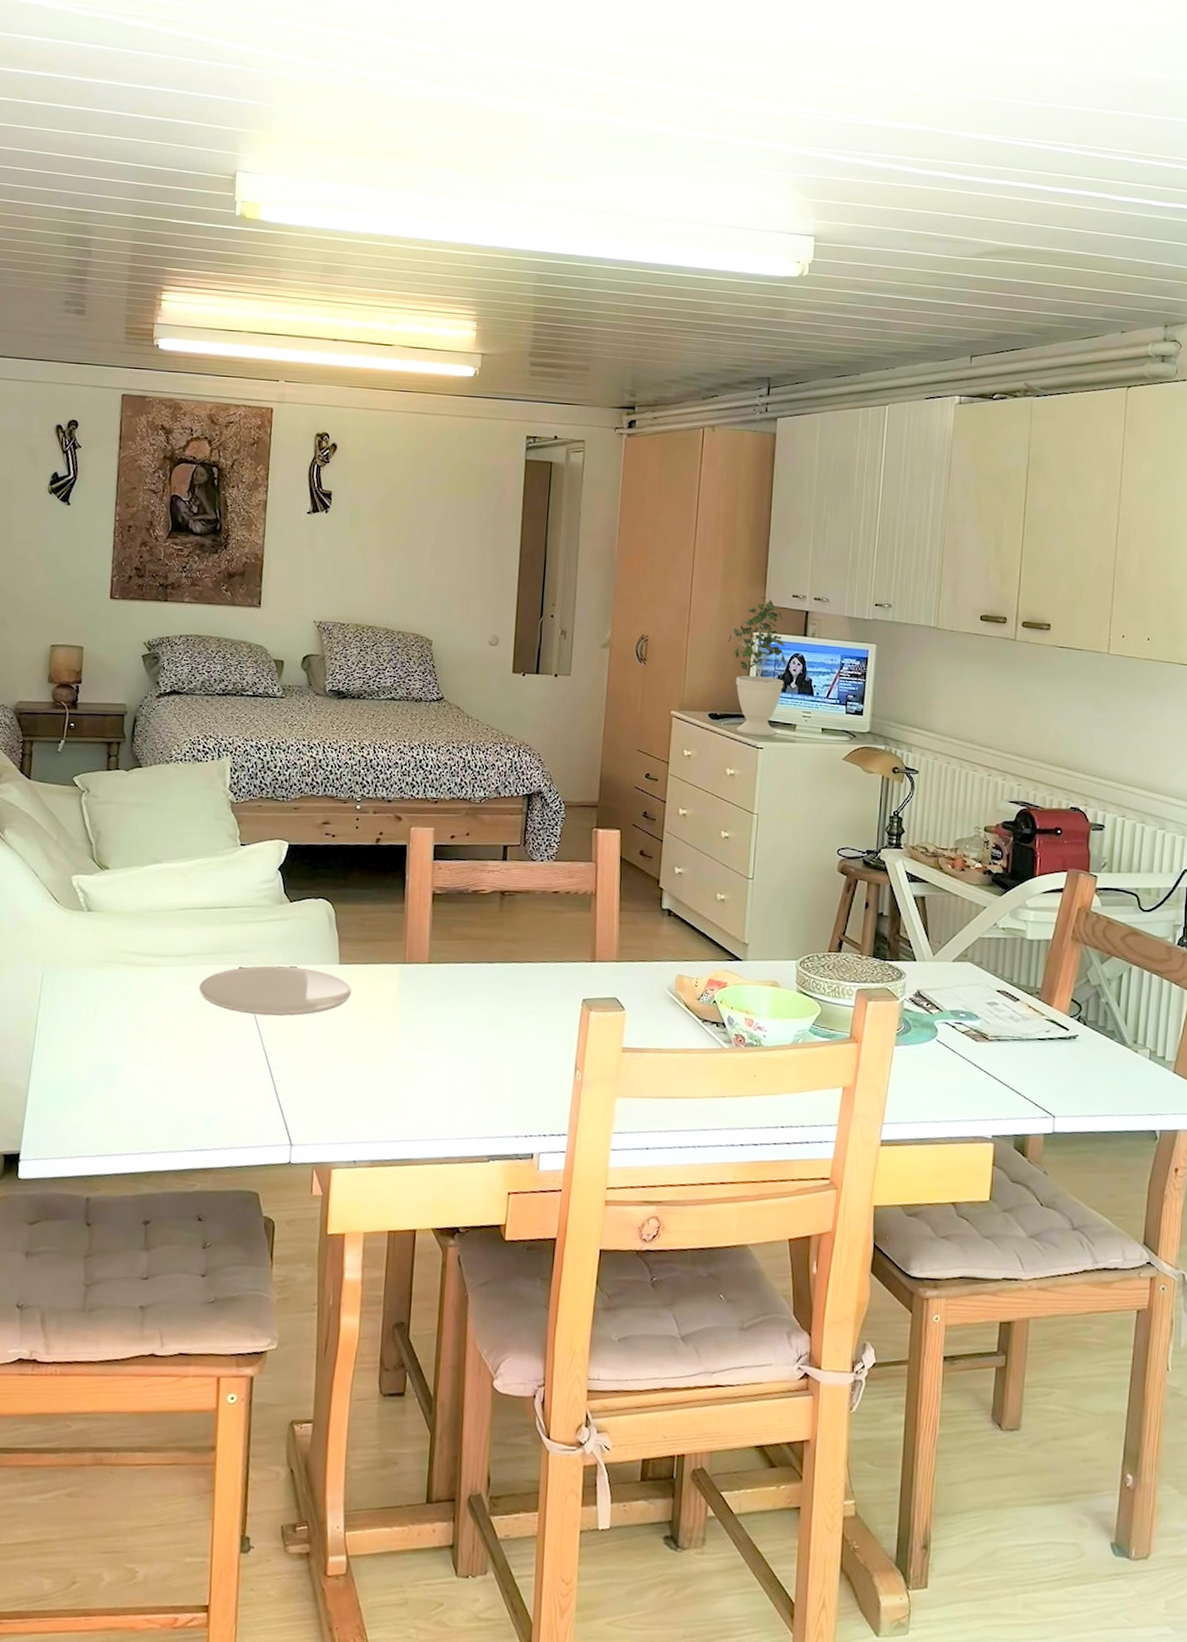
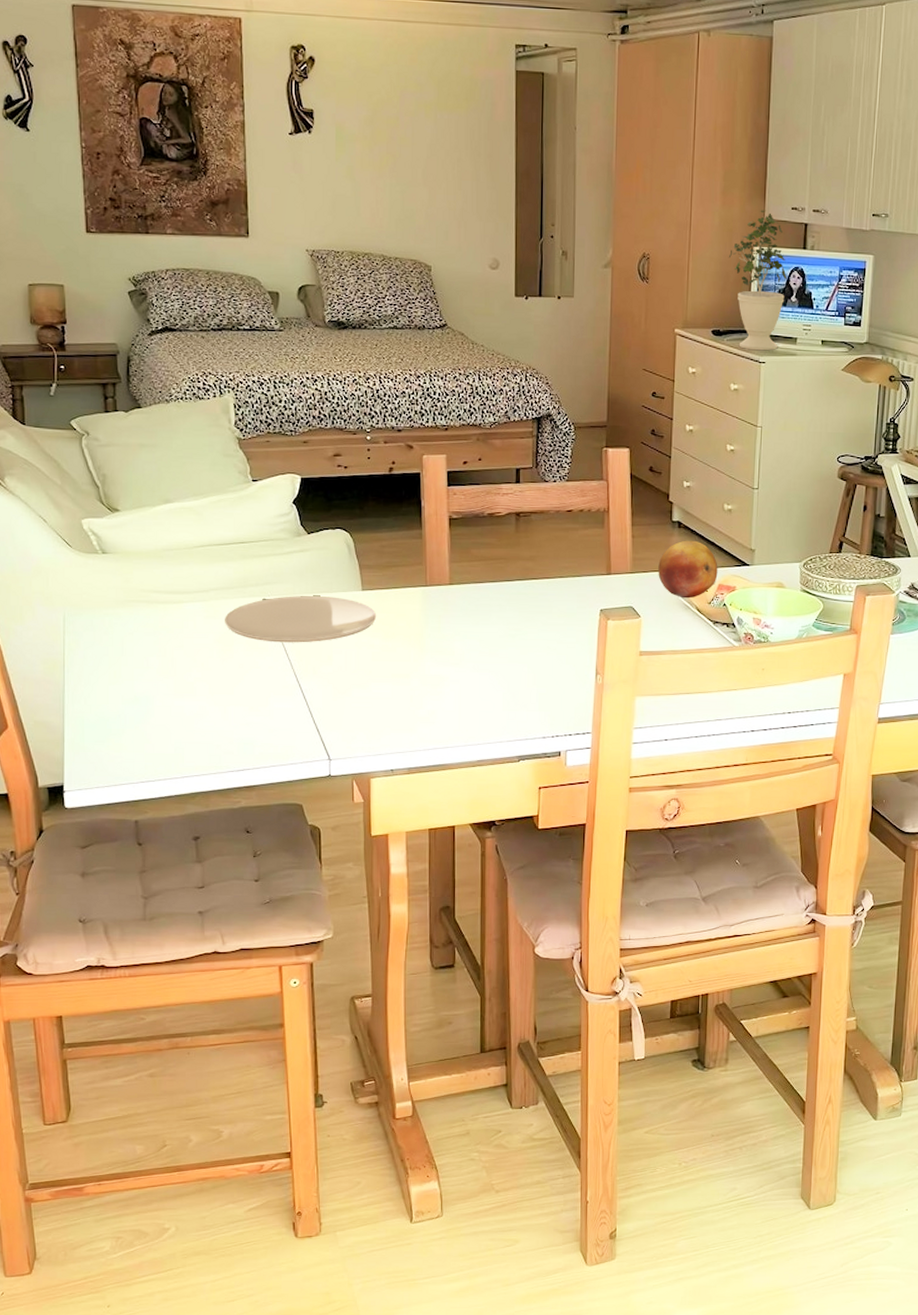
fruit: none [645,929,709,993] -> present [658,540,718,599]

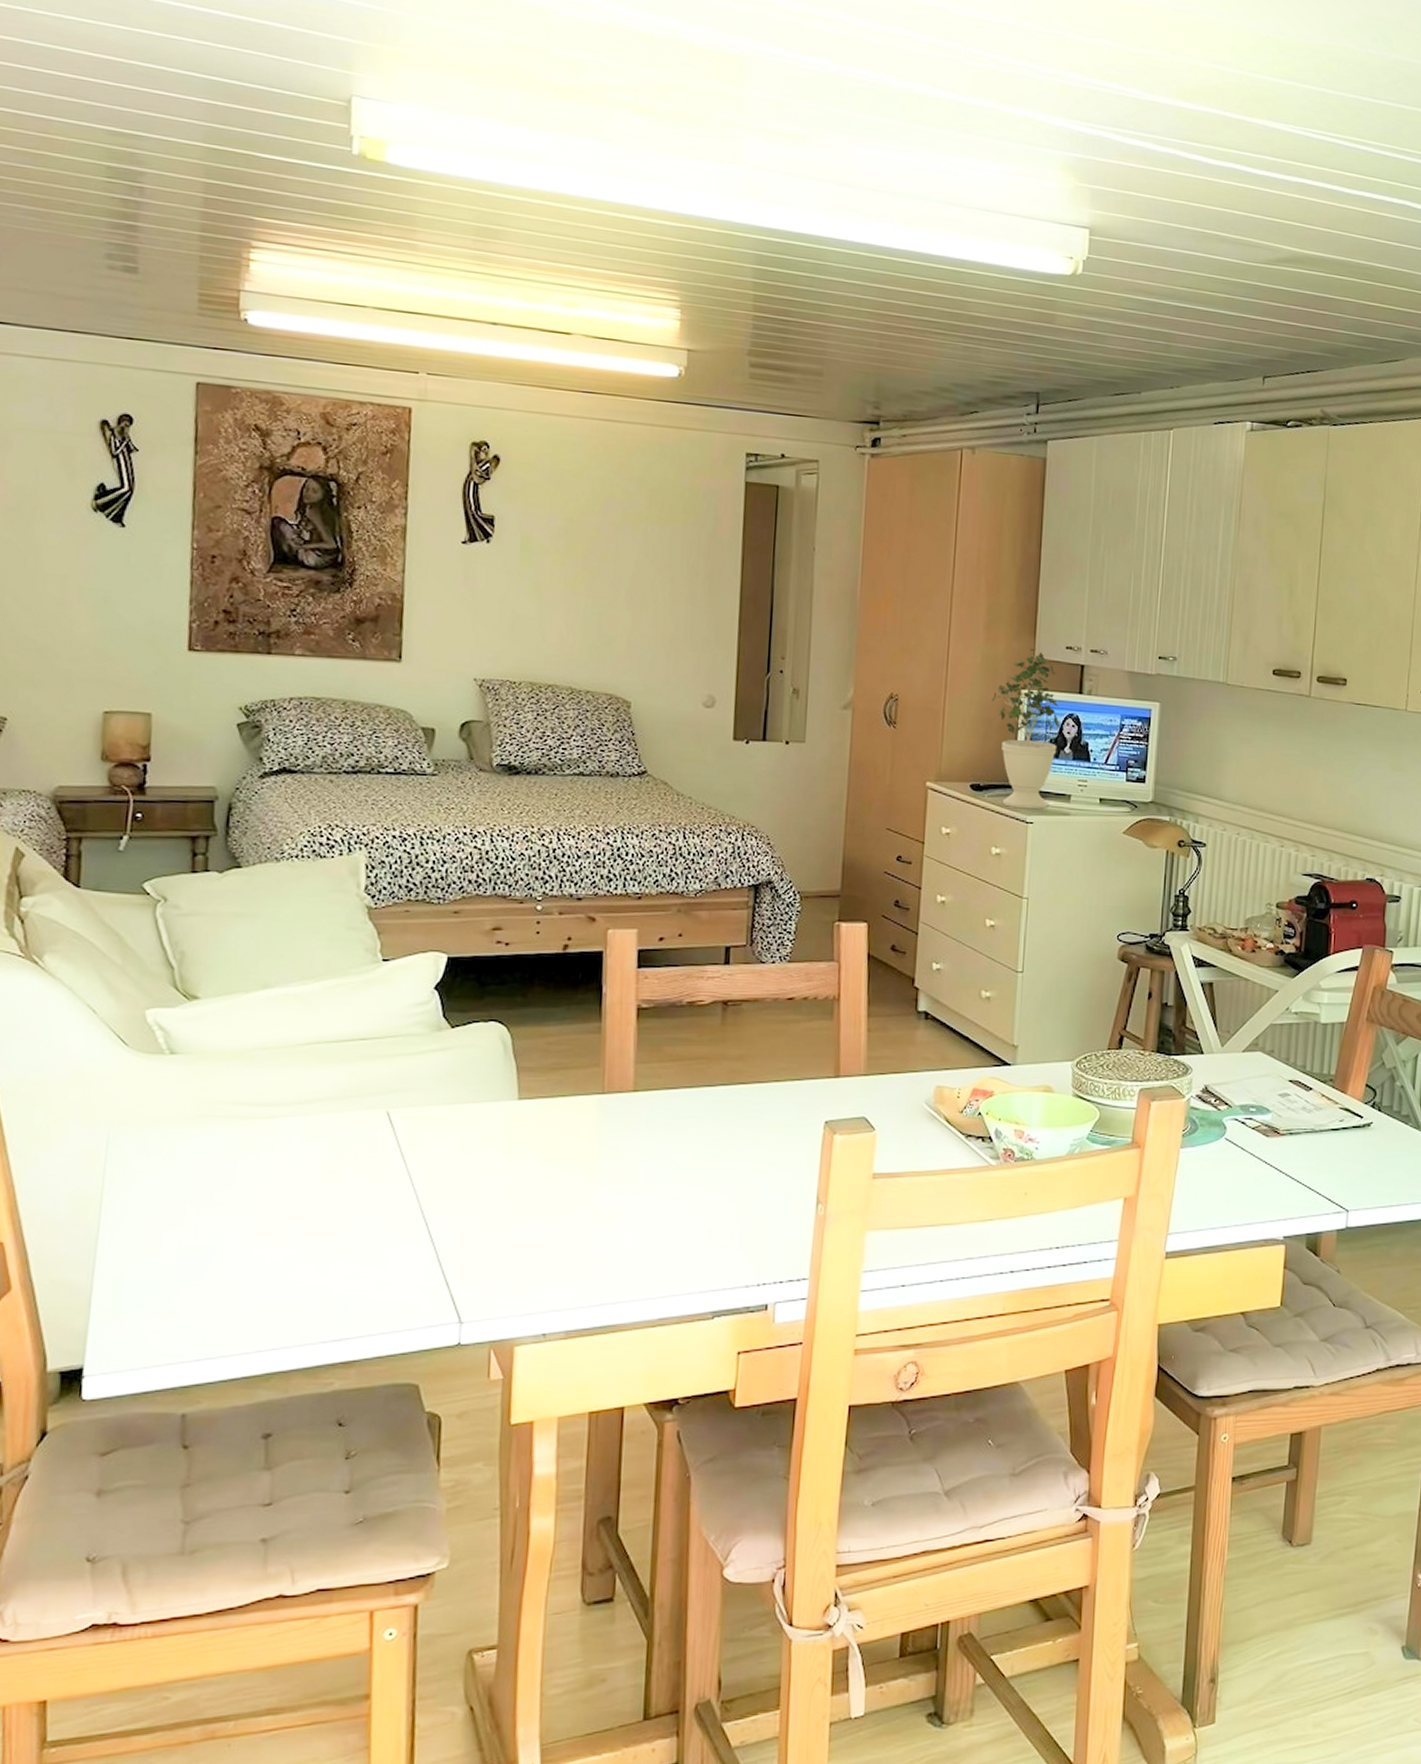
plate: present [225,595,377,643] -> none [331,1106,536,1169]
fruit: present [658,540,718,599] -> none [898,1034,973,1107]

